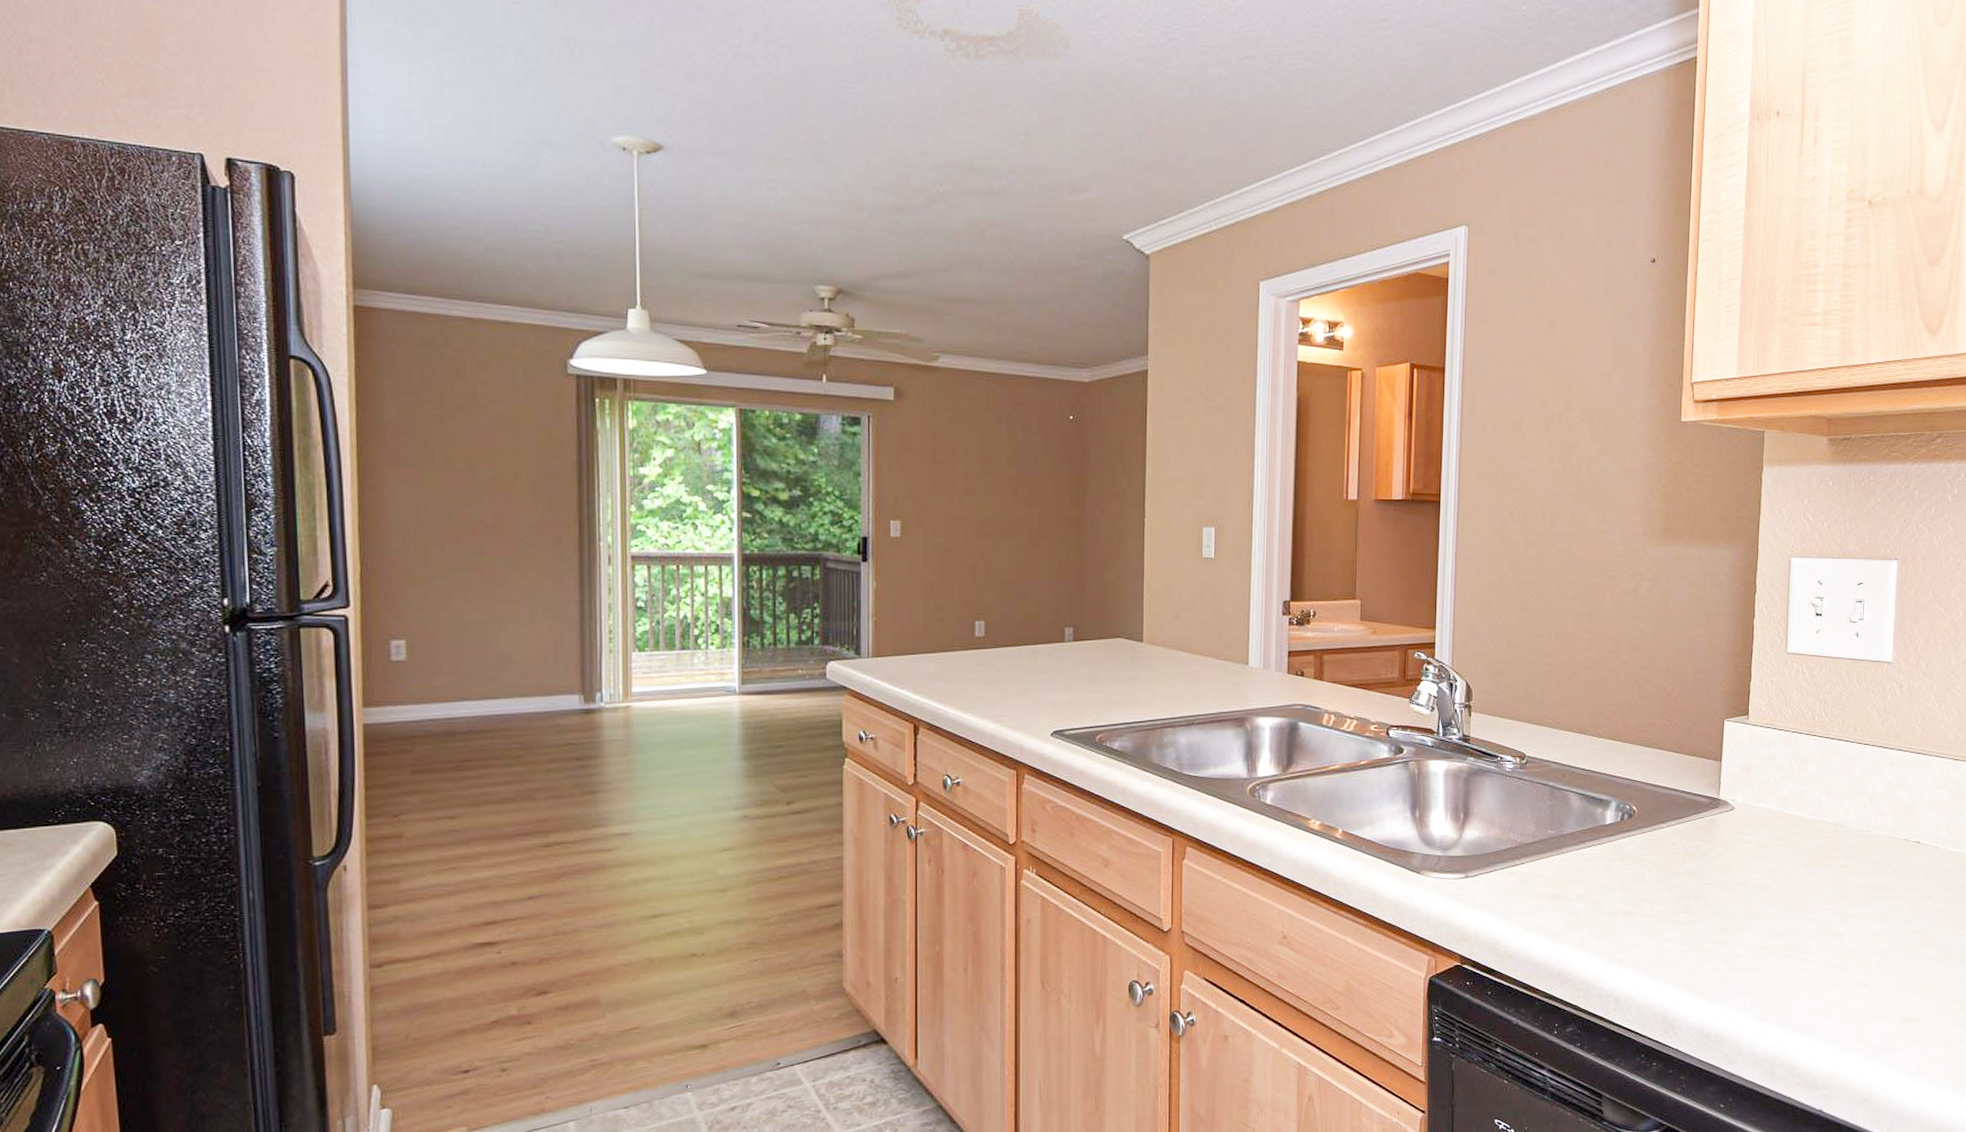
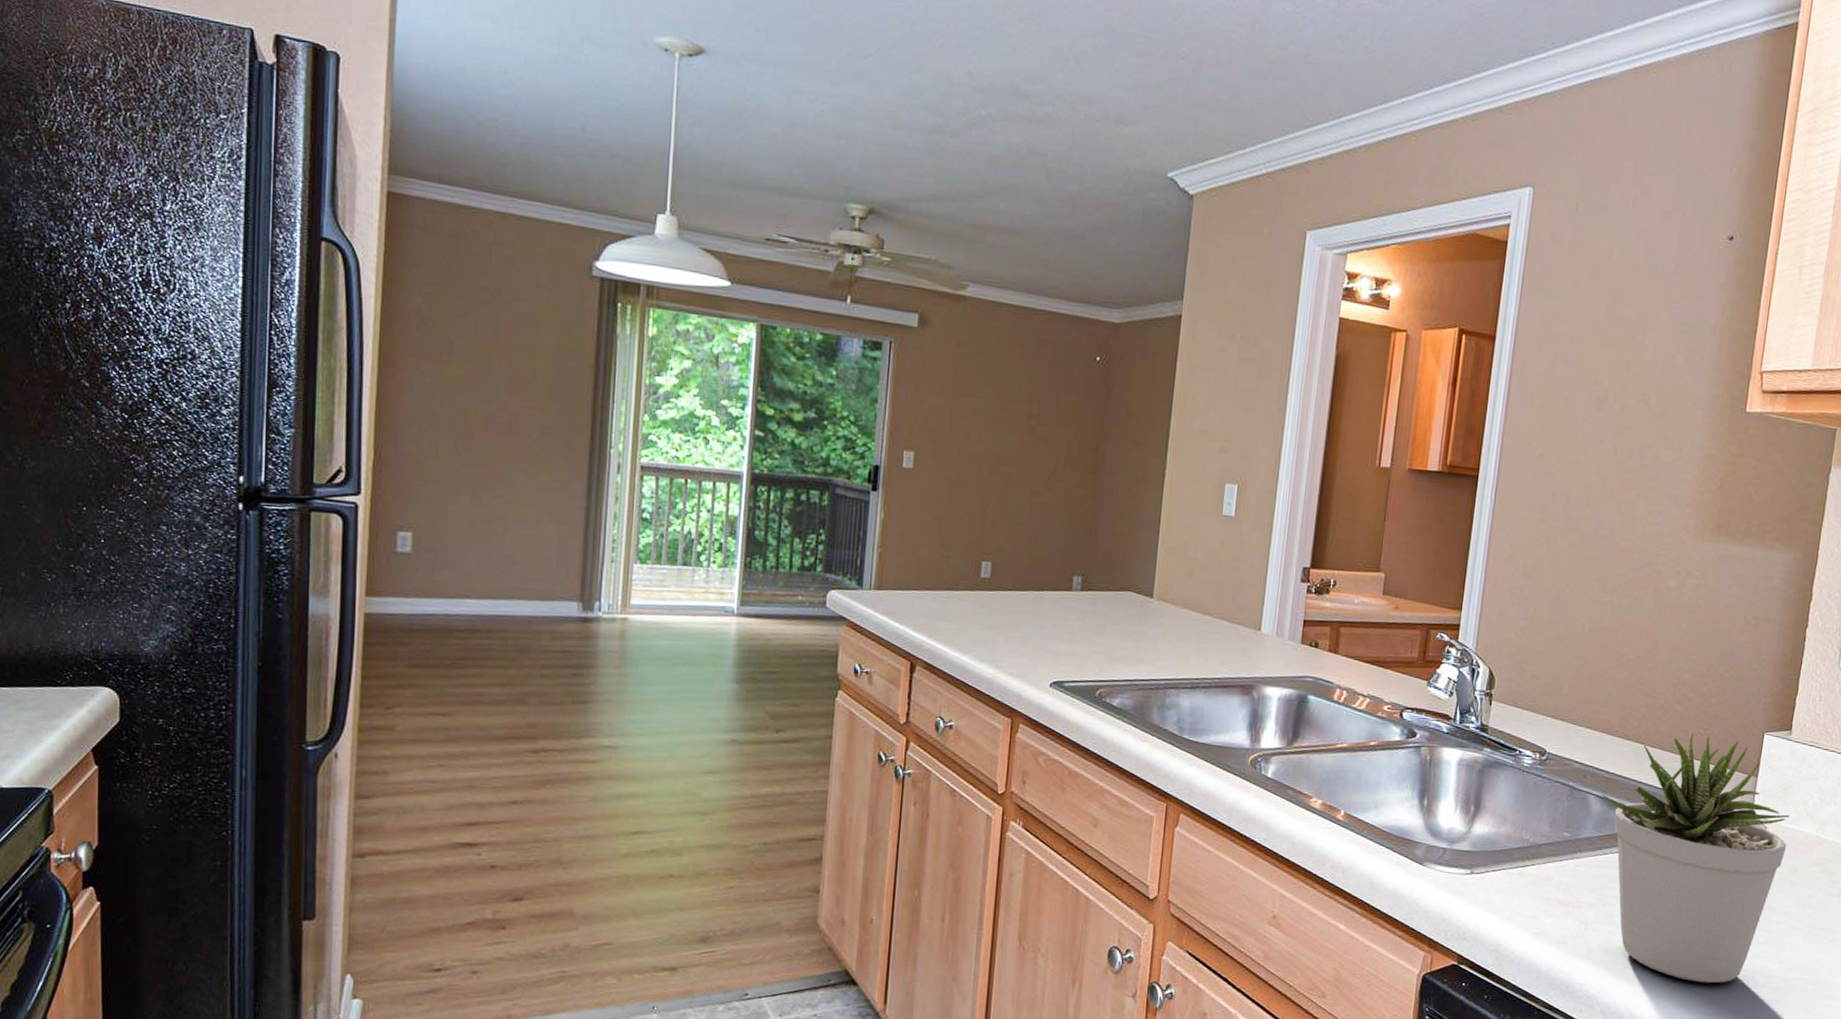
potted plant: none [1581,724,1754,959] -> present [1602,732,1790,983]

